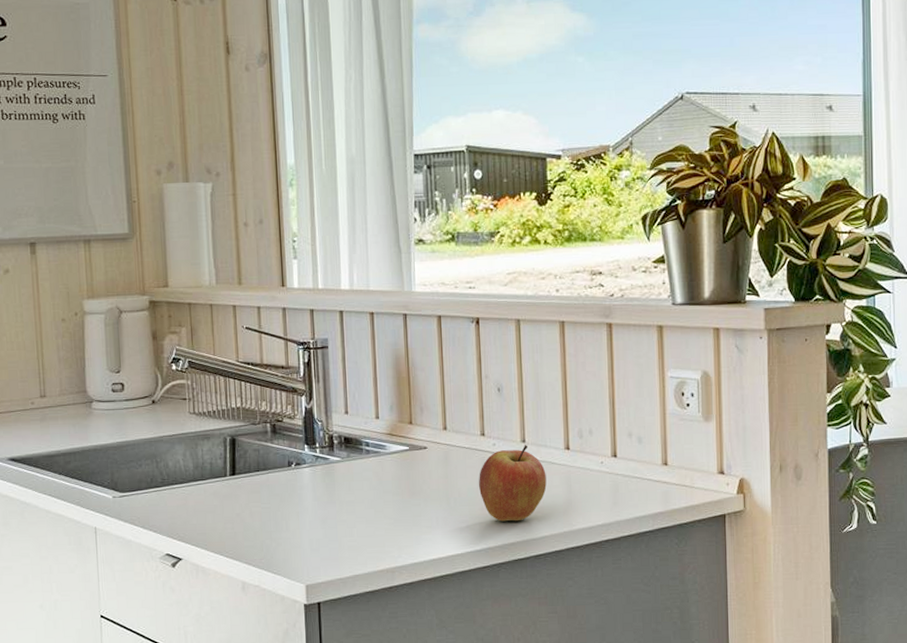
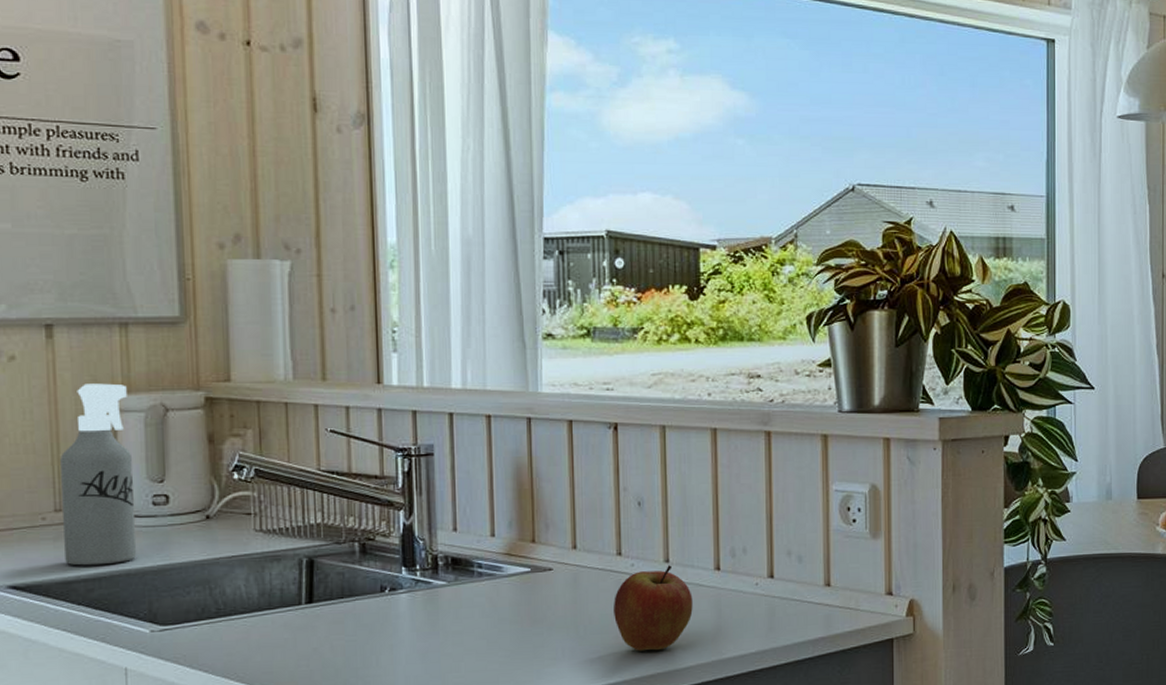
spray bottle: none [43,290,102,442] -> present [60,383,137,566]

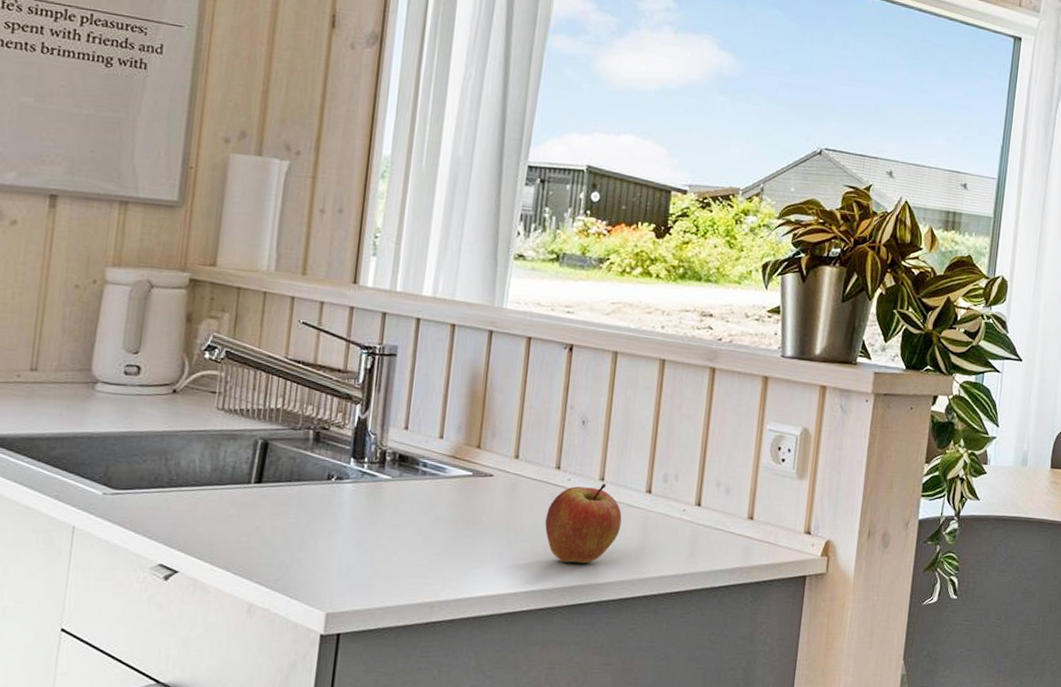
spray bottle: present [60,383,137,566] -> none [32,253,117,426]

